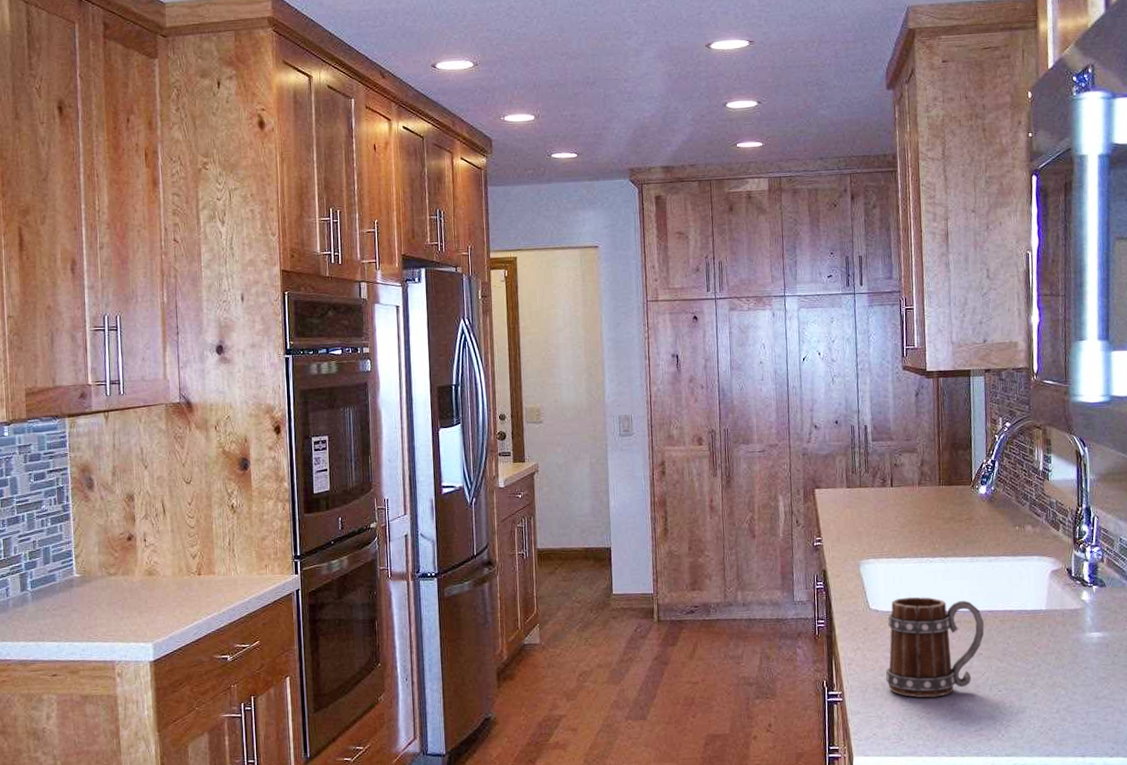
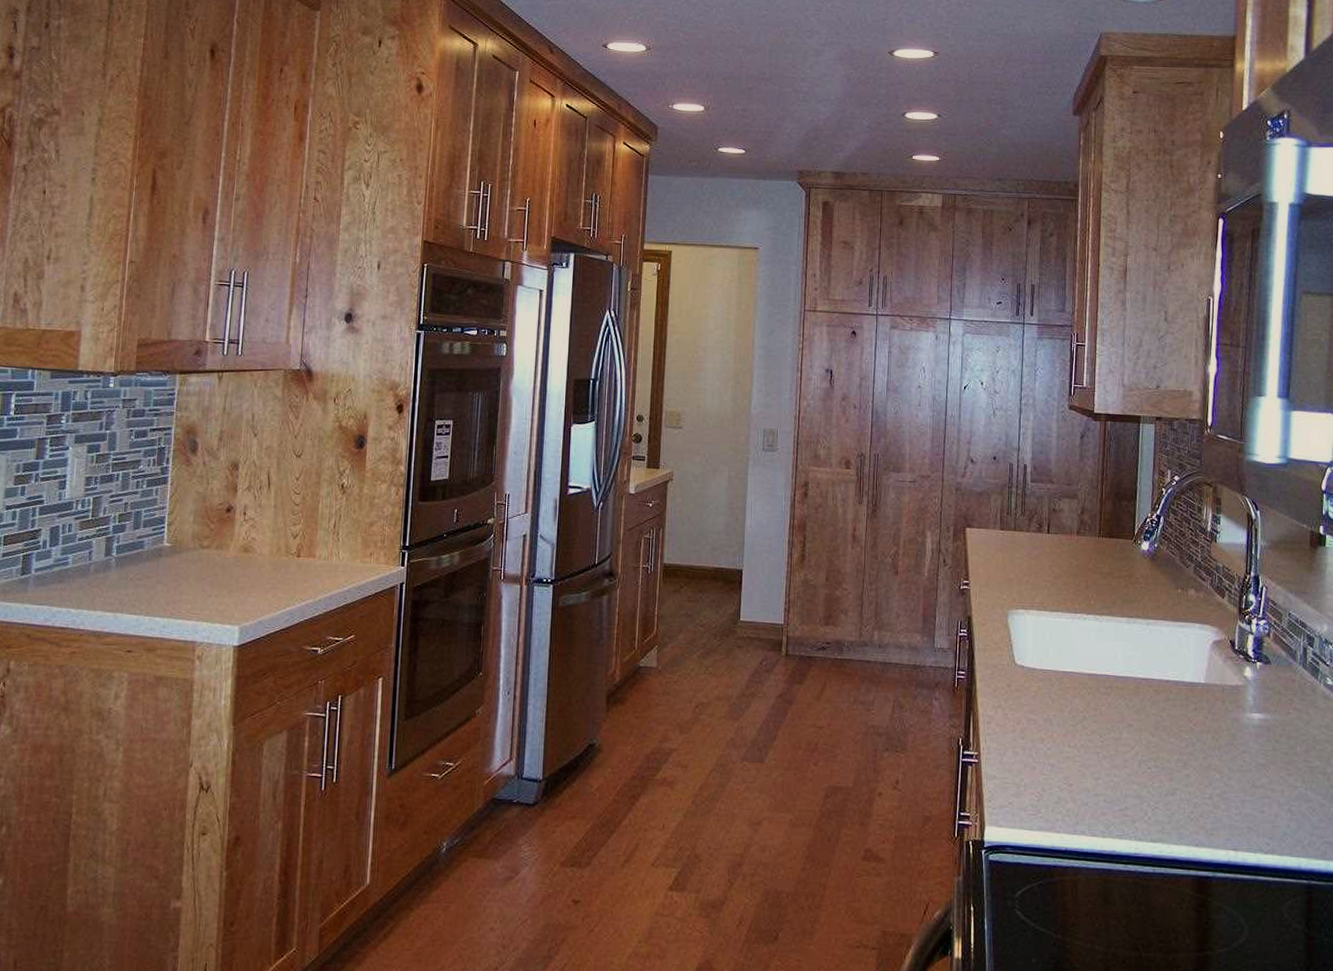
mug: present [885,596,985,698] -> none [1026,655,1137,769]

